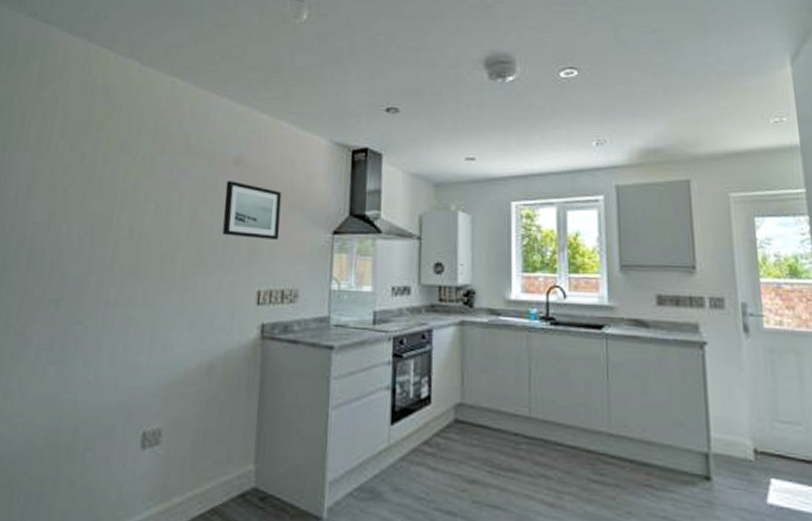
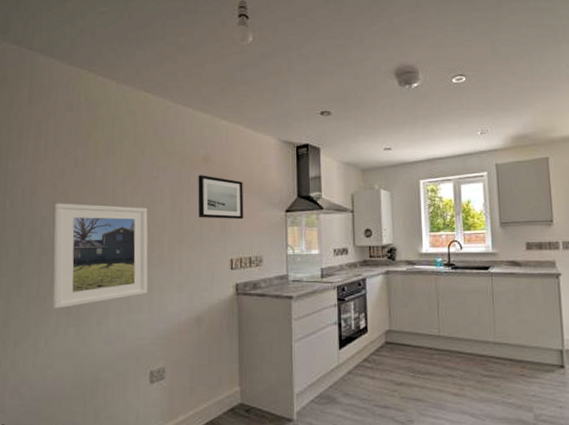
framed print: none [34,207,162,340] -> present [53,203,148,309]

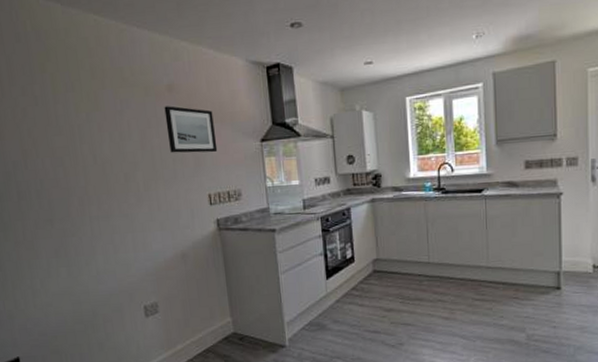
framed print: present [53,203,148,309] -> none [23,145,131,252]

